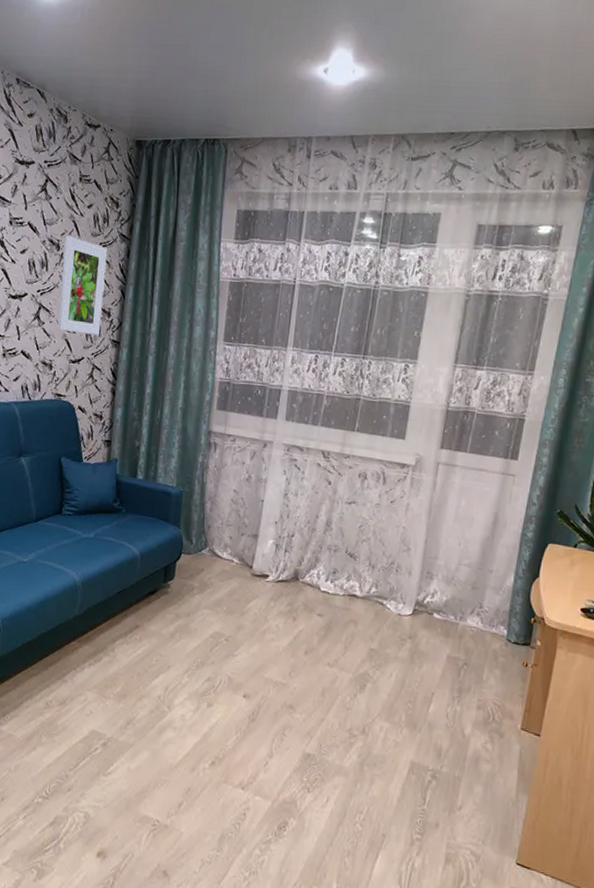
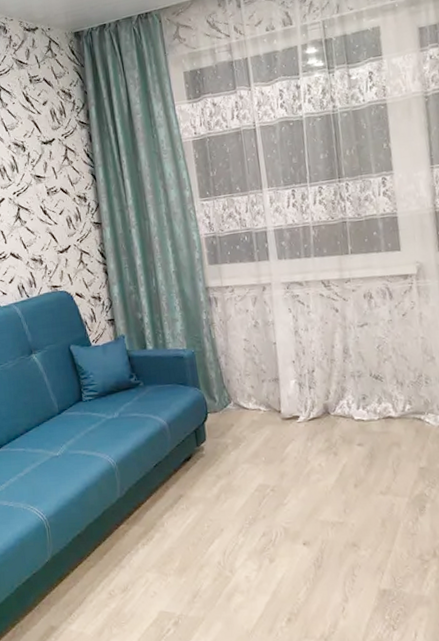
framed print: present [57,235,108,335] -> none [27,134,81,226]

